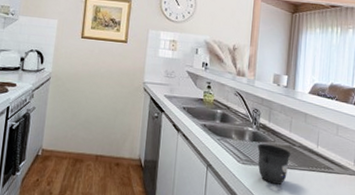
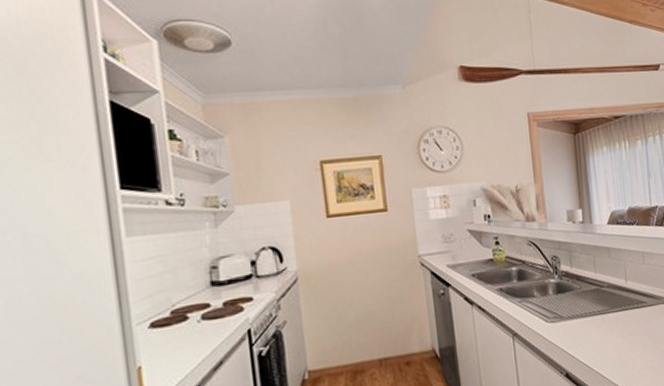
mug: present [257,143,291,185] -> none [563,292,601,336]

